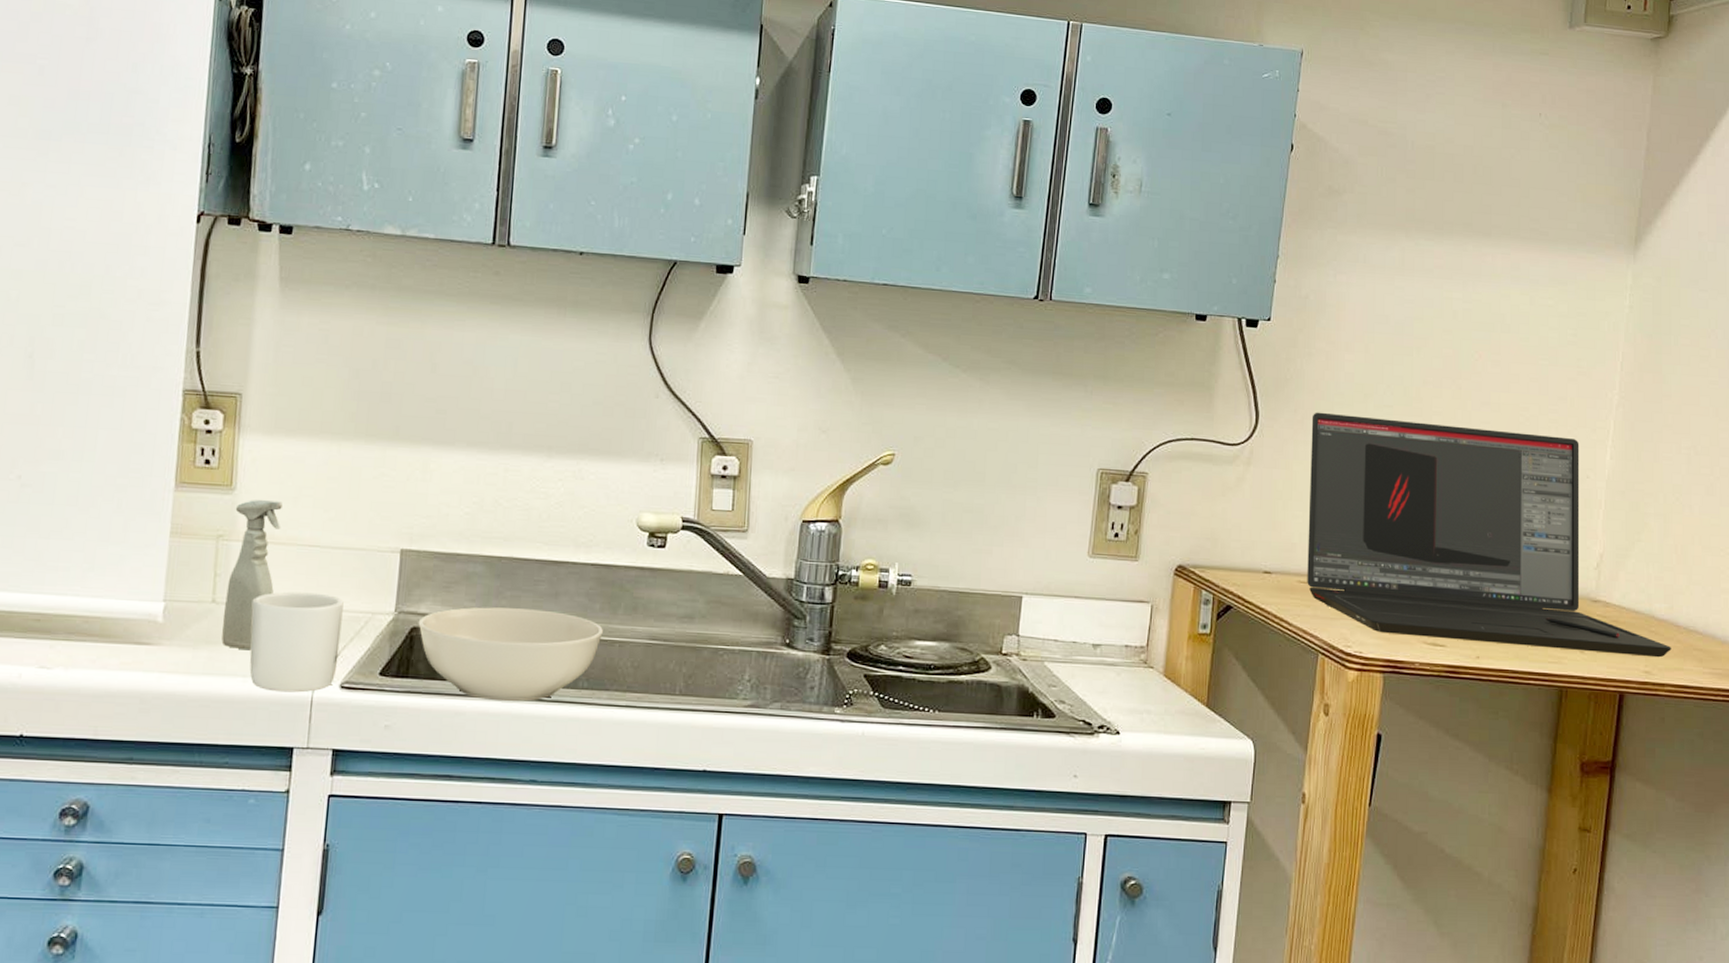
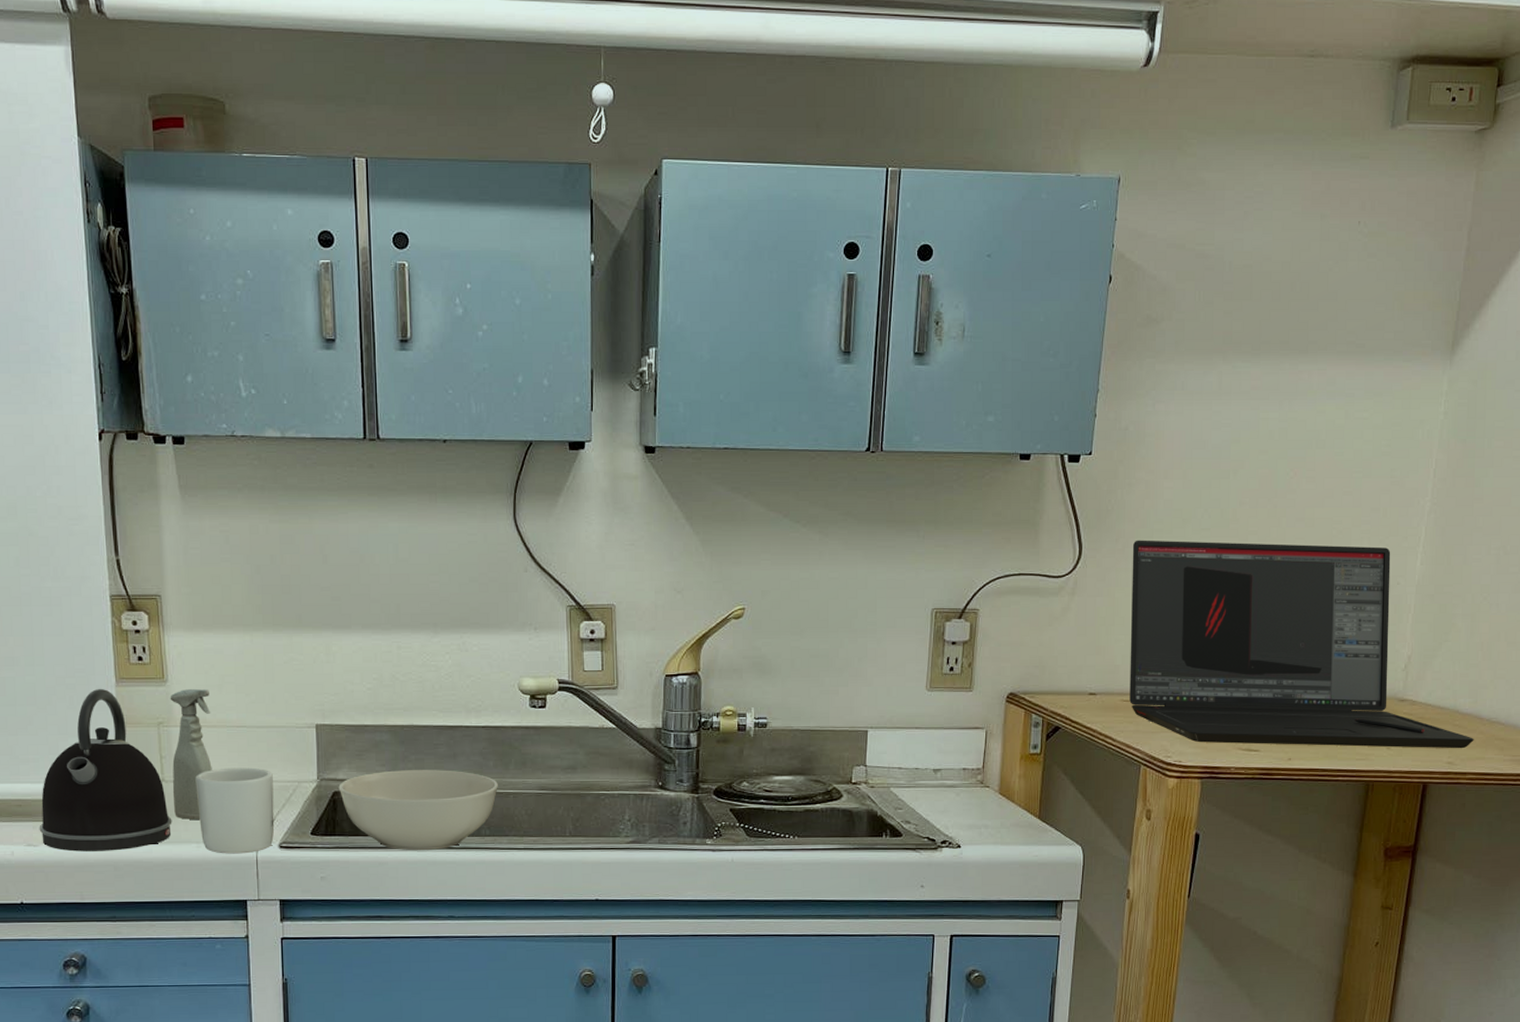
kettle: none [56,491,218,681] -> present [39,688,172,853]

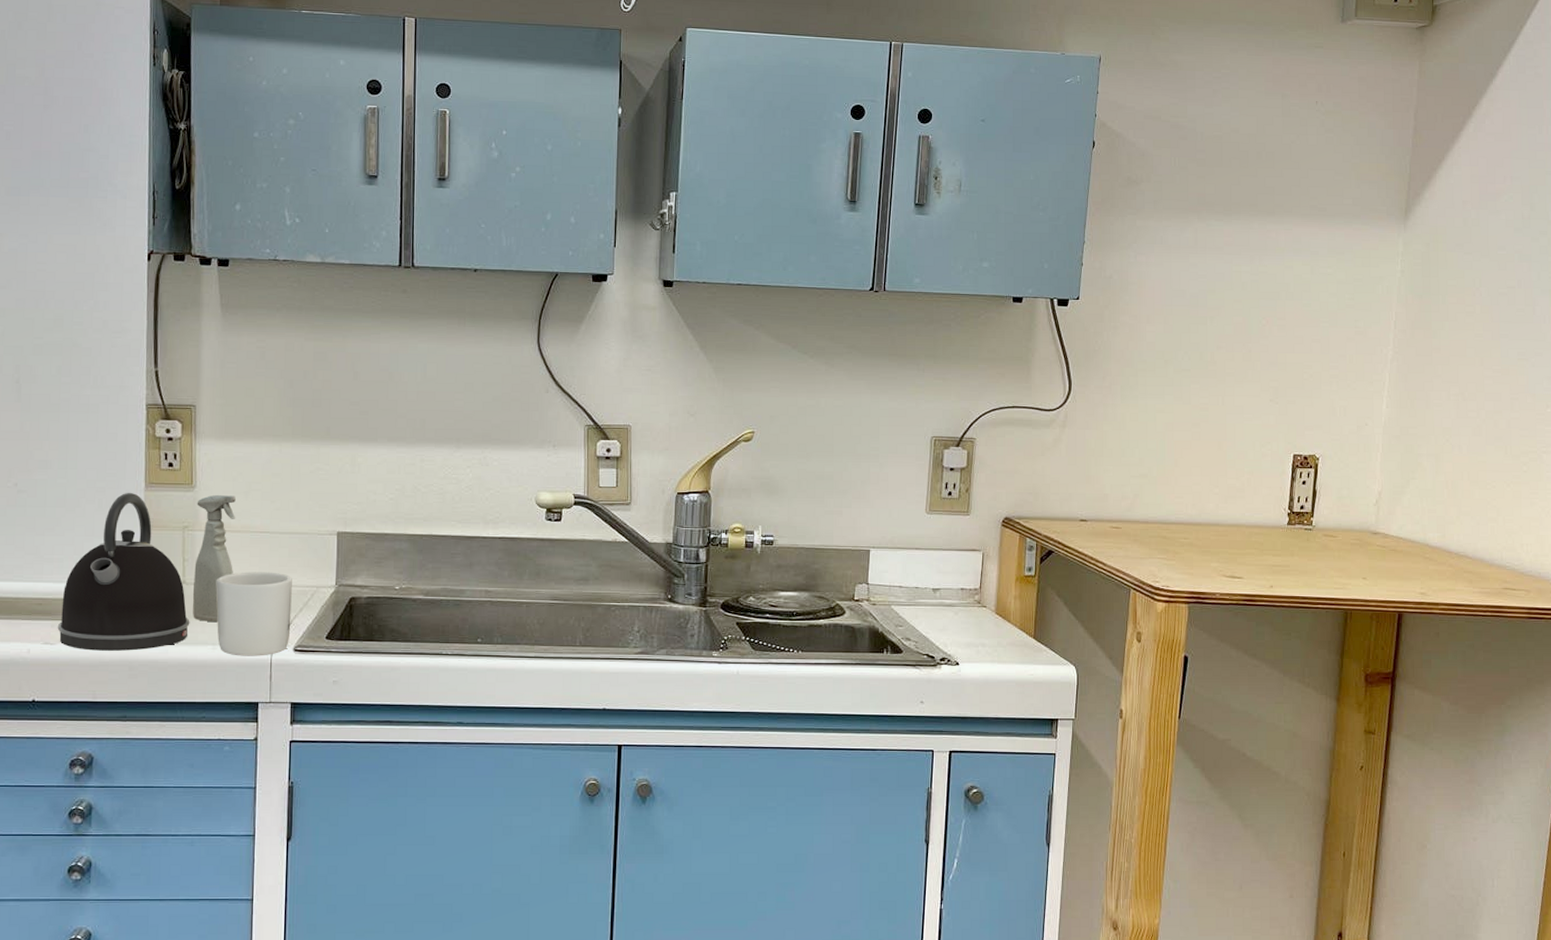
bowl: present [338,770,499,851] -> none [356,578,513,657]
laptop: present [1129,540,1474,749] -> none [1118,378,1444,581]

